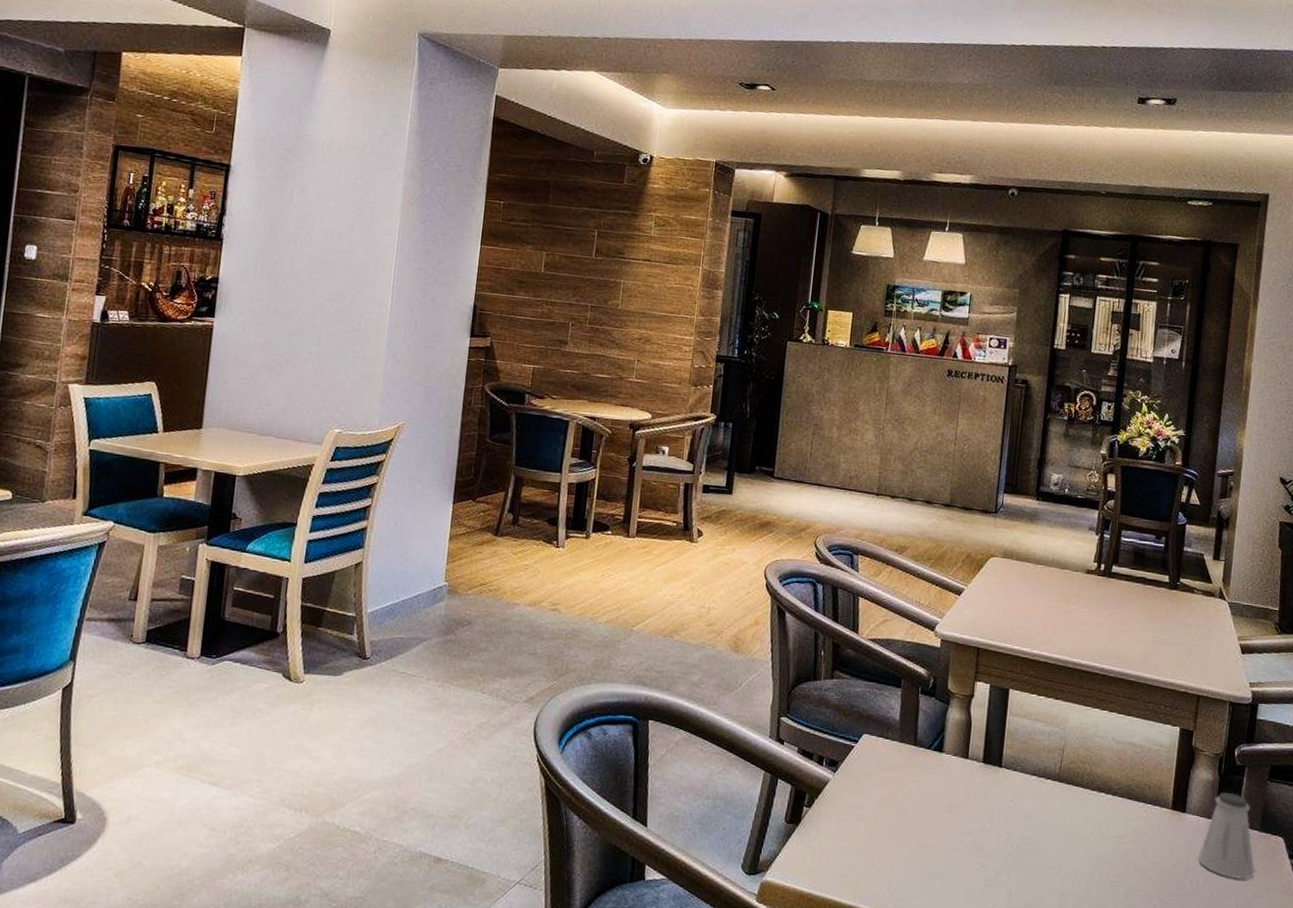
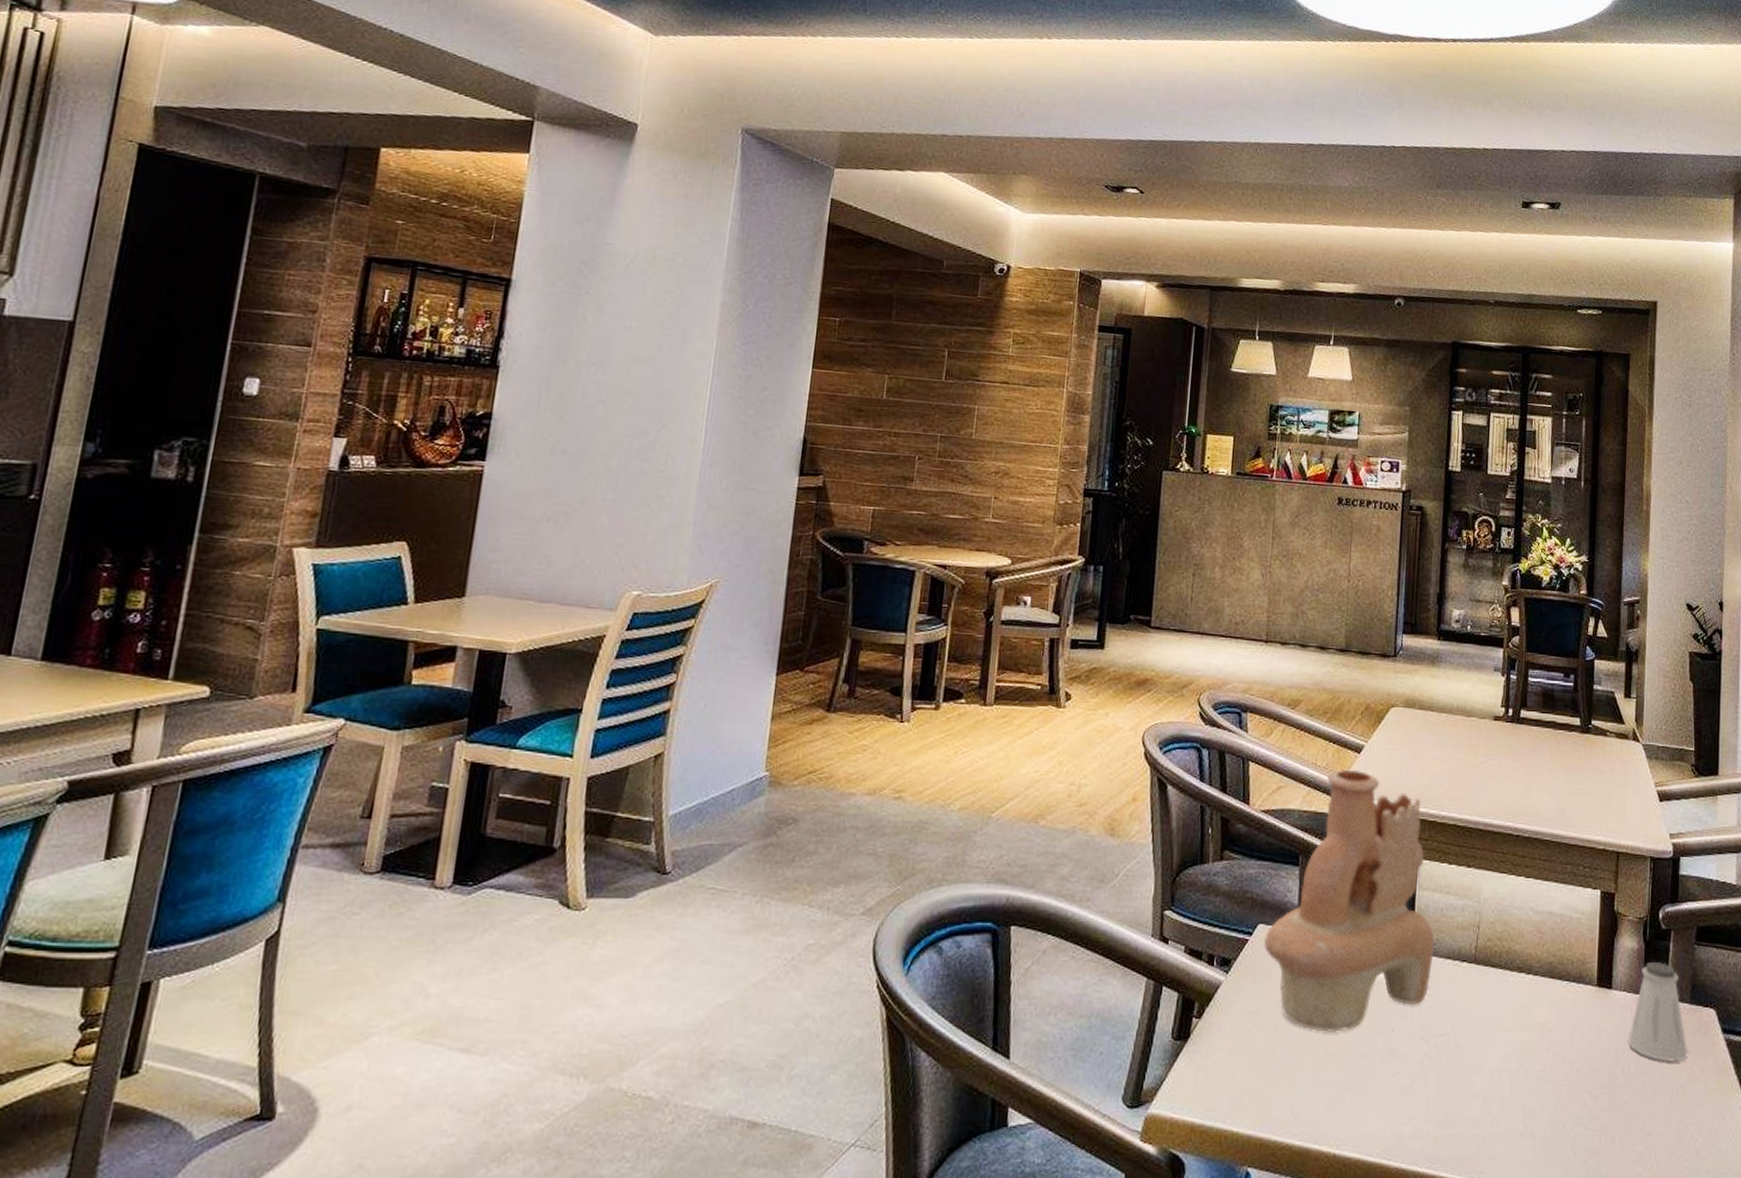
decorative vase: none [867,608,1022,829] -> present [1263,769,1434,1032]

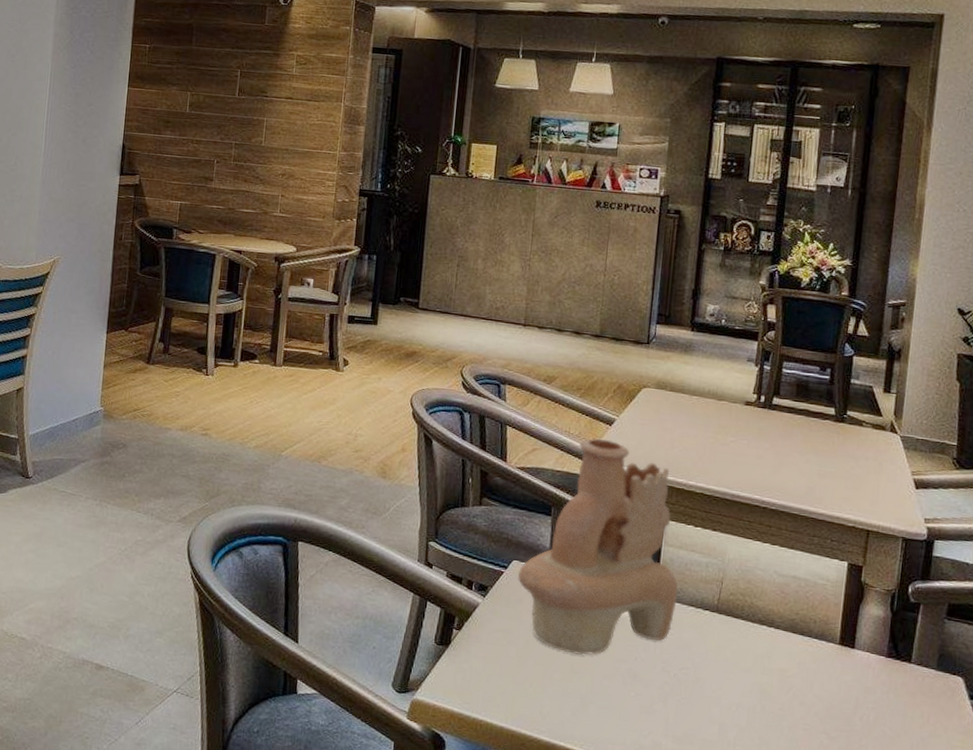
saltshaker: present [1628,962,1688,1062] -> none [869,629,931,718]

